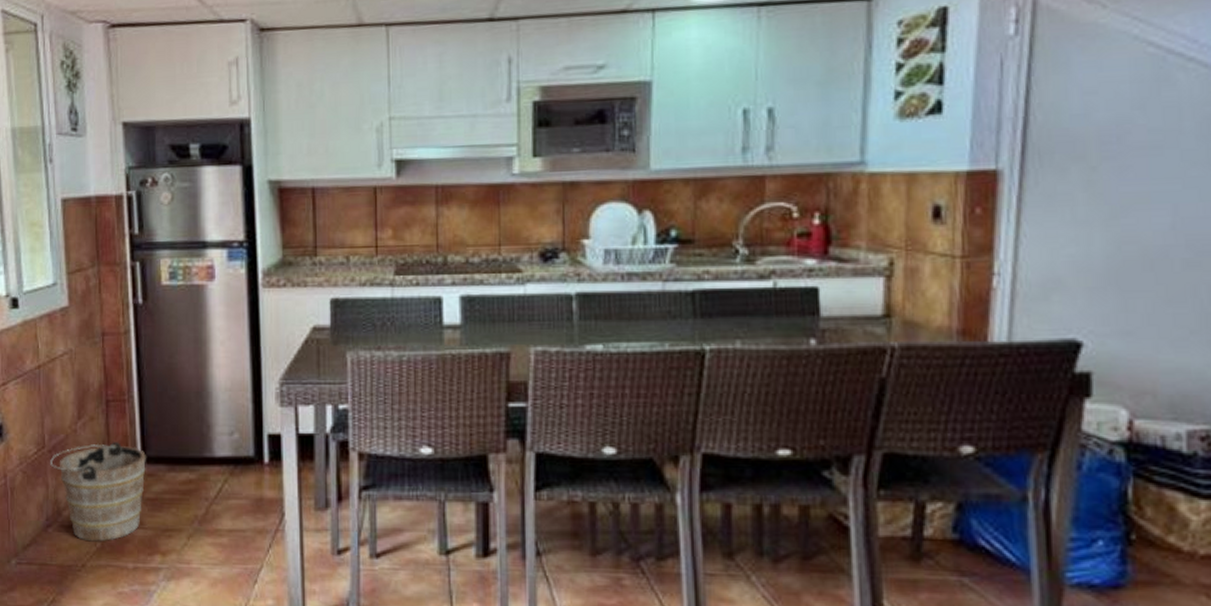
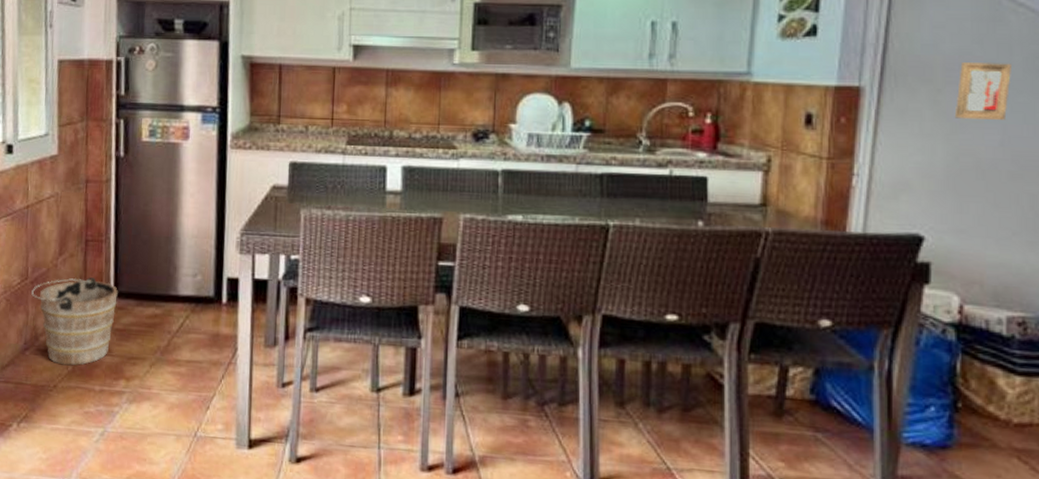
picture frame: none [1113,130,1182,200] -> present [954,62,1011,120]

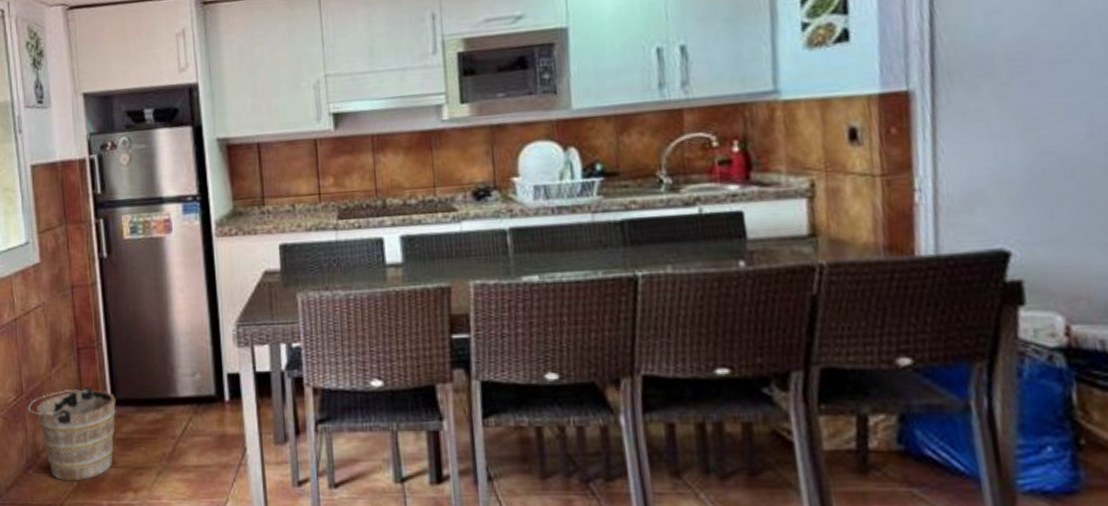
picture frame: present [954,62,1011,120] -> none [1026,43,1092,113]

